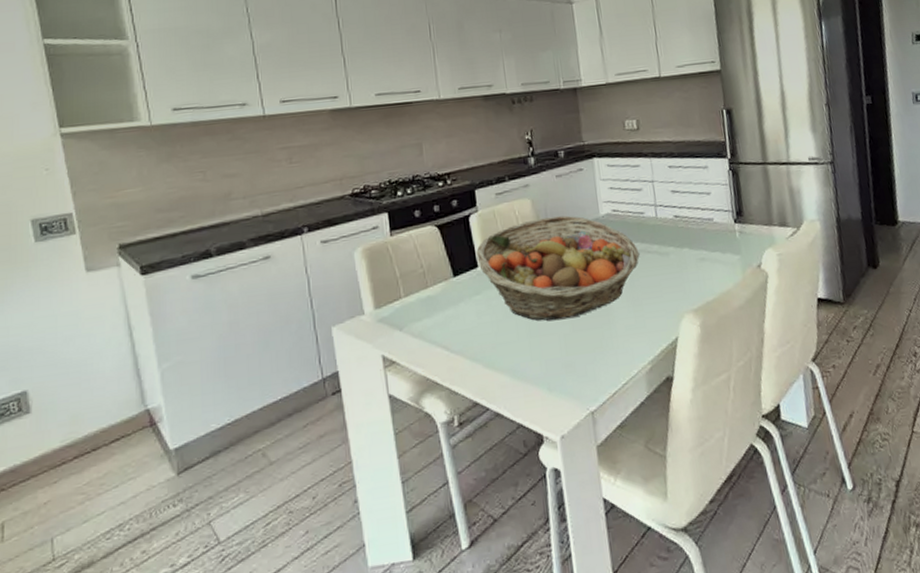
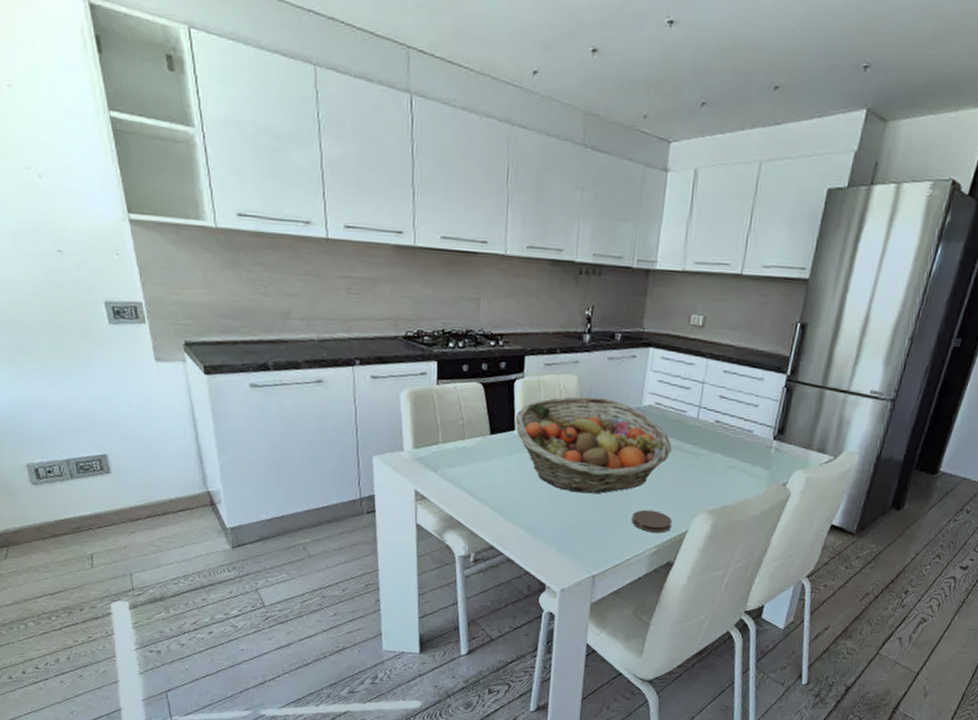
coaster: none [617,322,660,348] -> present [632,509,673,533]

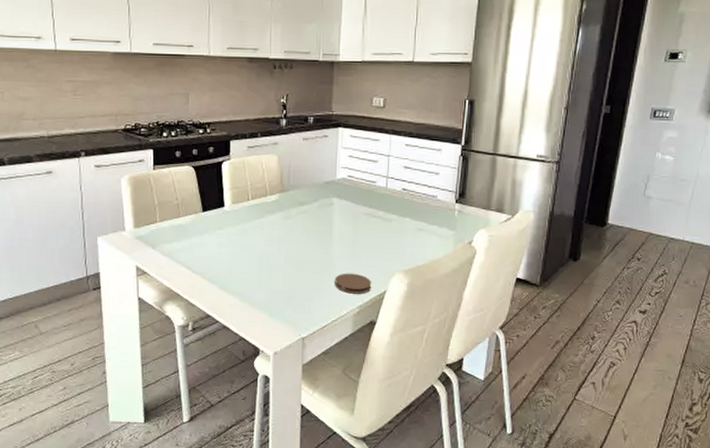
fruit basket: present [515,396,672,494] -> none [224,174,366,261]

